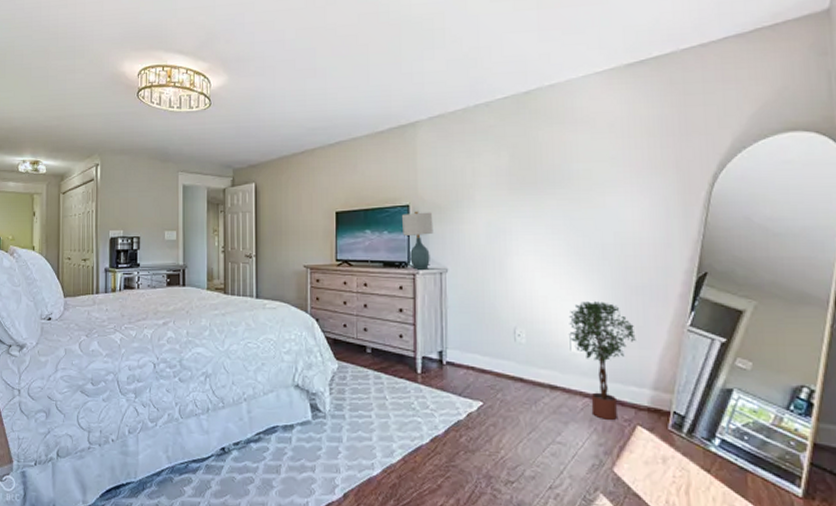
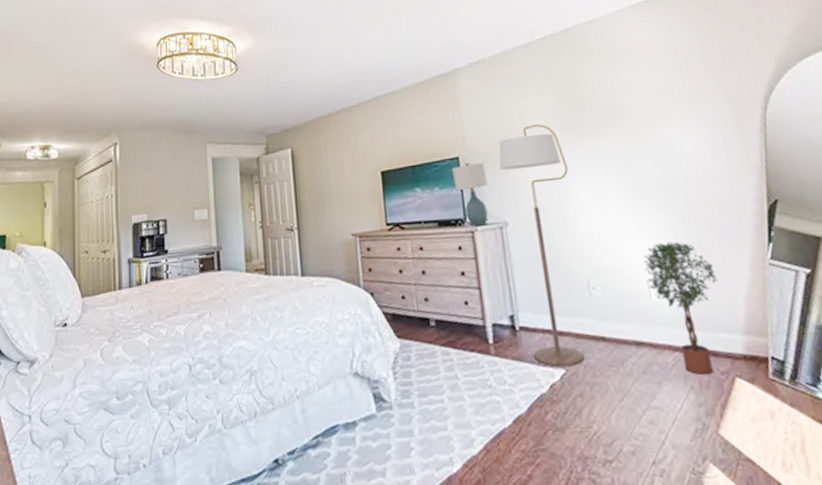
floor lamp: none [446,181,511,400] -> present [498,124,584,367]

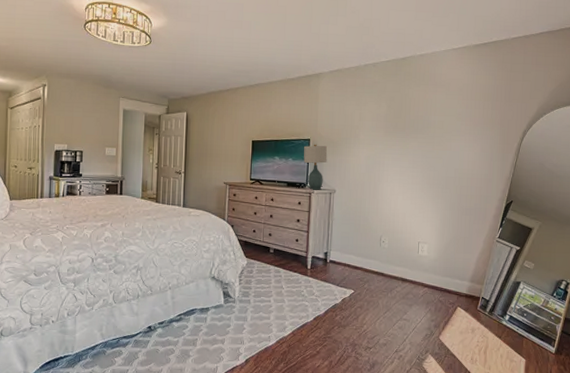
floor lamp: present [498,124,584,367] -> none [336,124,384,289]
potted tree: present [643,241,718,375] -> none [418,218,463,303]

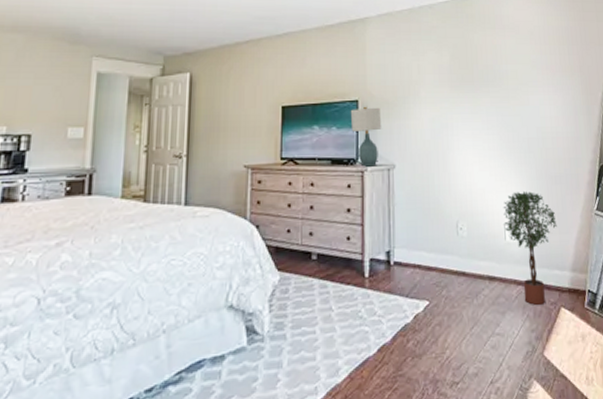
potted tree: none [418,218,463,303] -> present [503,190,557,305]

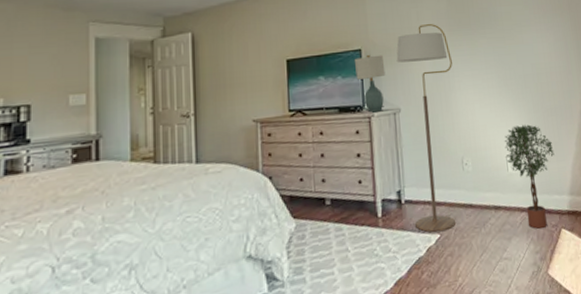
floor lamp: none [394,79,452,299] -> present [396,24,455,233]

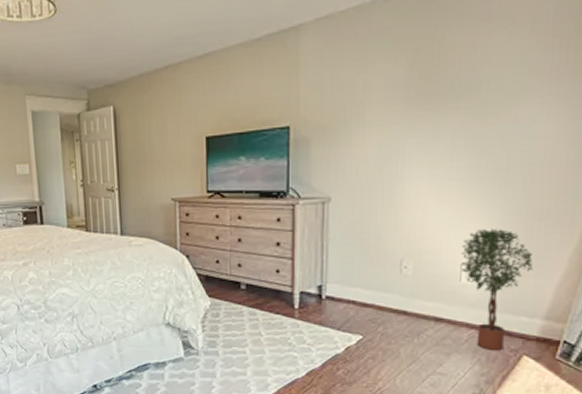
table lamp: present [354,54,386,113] -> none [280,133,317,200]
floor lamp: present [396,24,455,233] -> none [331,95,405,334]

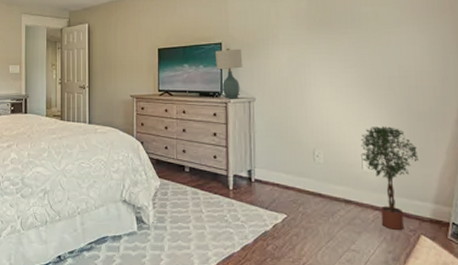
table lamp: none [280,133,317,200] -> present [214,48,243,99]

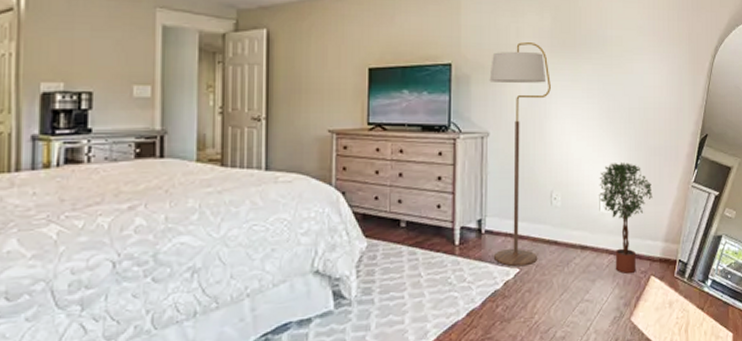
table lamp: present [214,48,243,99] -> none [442,70,476,134]
floor lamp: none [253,22,309,213] -> present [489,42,551,267]

